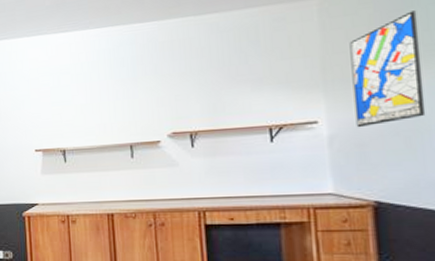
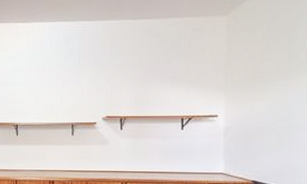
wall art: present [349,10,426,128] -> none [245,33,297,123]

